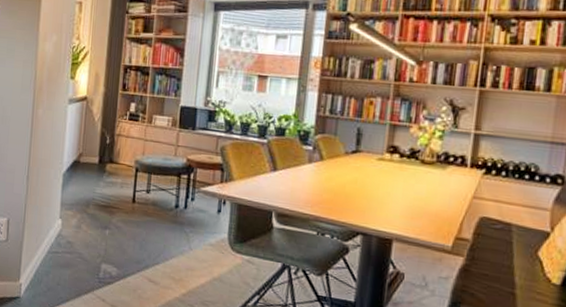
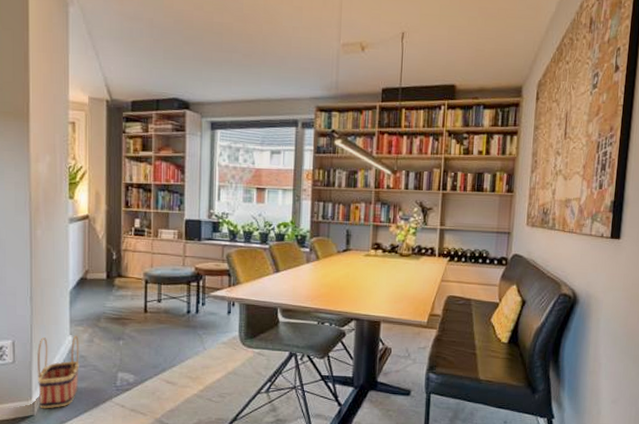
basket: none [26,218,68,293] -> present [37,335,79,409]

